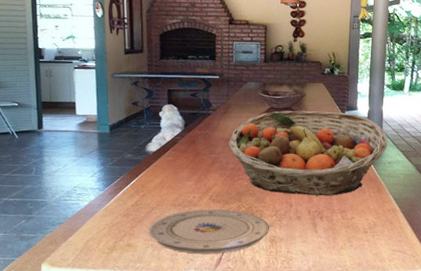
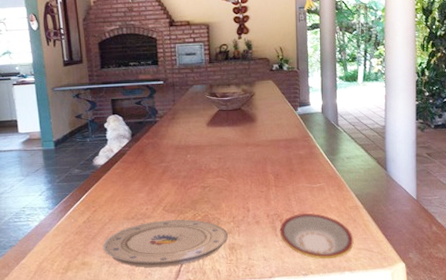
fruit basket: present [228,110,388,196] -> none [178,109,345,198]
plate: none [319,212,389,258] -> present [279,213,354,260]

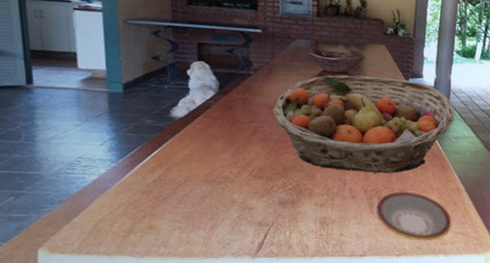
plate: present [102,219,228,267] -> none [174,186,320,238]
fruit basket: none [178,109,345,198] -> present [272,74,455,173]

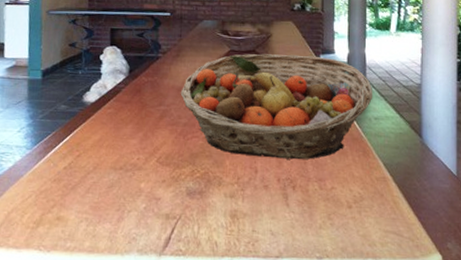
plate: present [376,191,452,241] -> none [291,180,380,241]

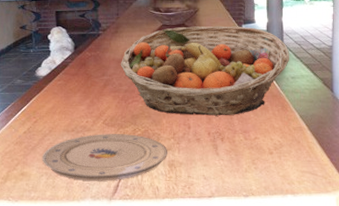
plate: none [82,174,230,232] -> present [42,134,167,181]

